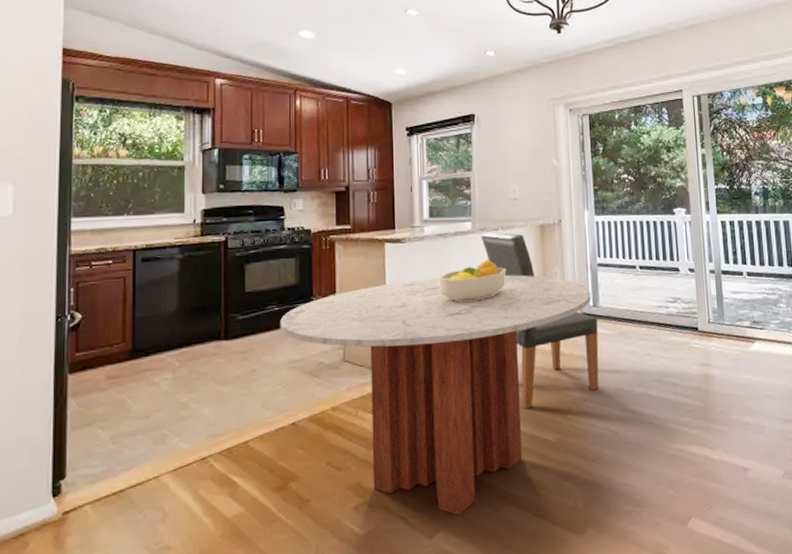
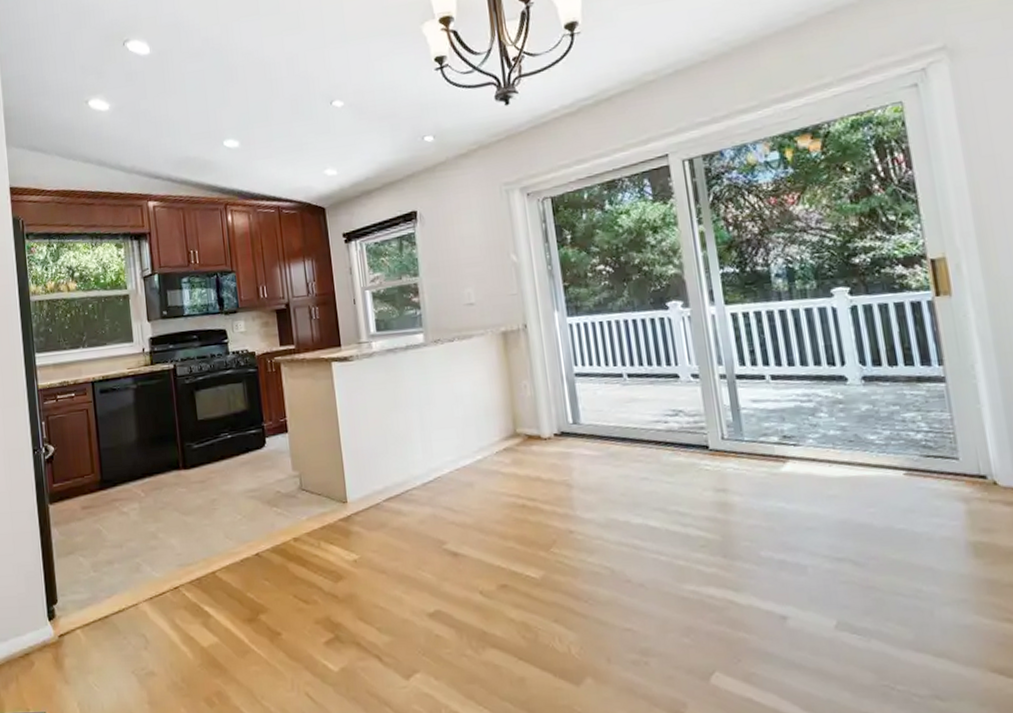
coffee table: present [280,275,591,515] -> none [234,390,570,656]
fruit bowl: present [438,259,507,302] -> none [392,374,468,424]
dining chair: present [481,231,599,409] -> none [435,343,587,541]

